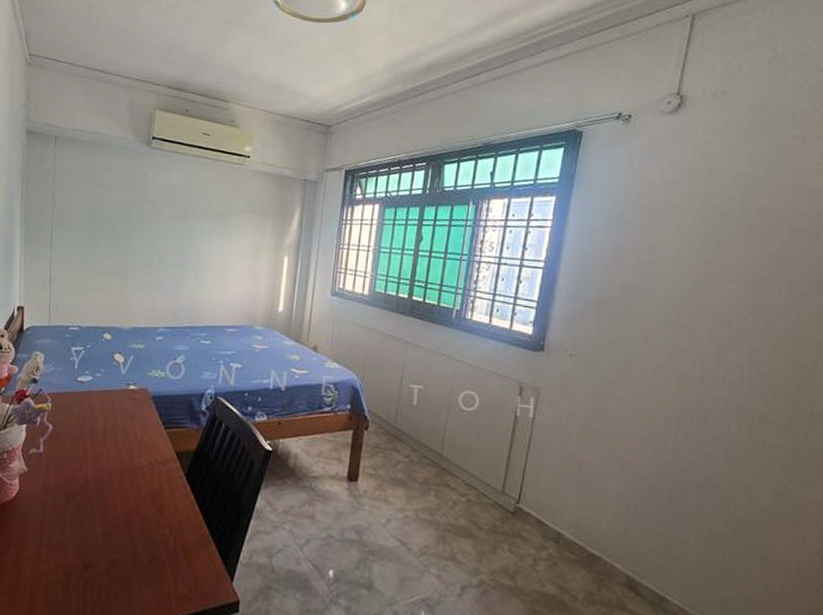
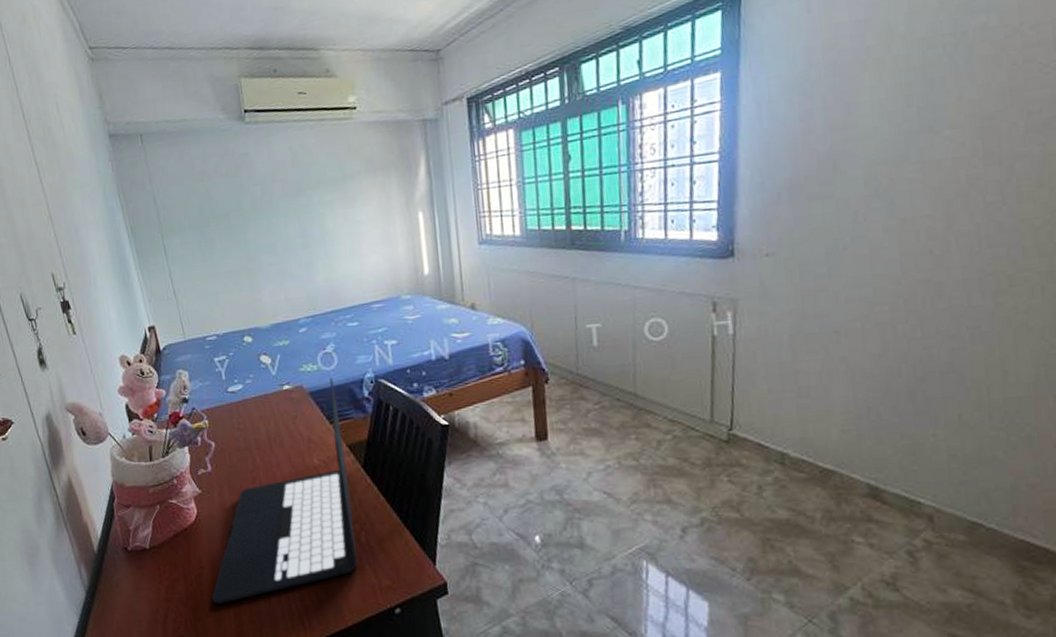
laptop: none [11,387,176,585] -> present [211,378,358,604]

